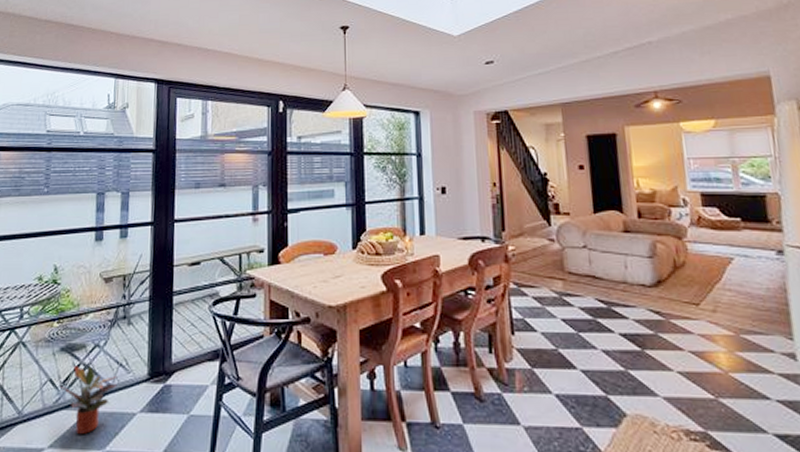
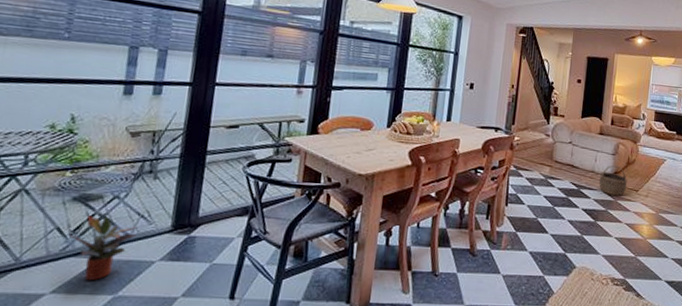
wicker basket: none [635,271,681,313] -> present [598,165,628,196]

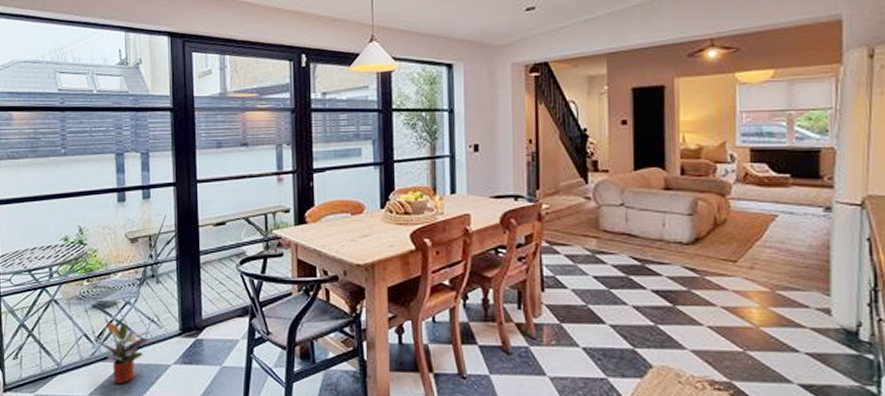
wicker basket: present [598,165,628,196] -> none [671,229,718,270]

